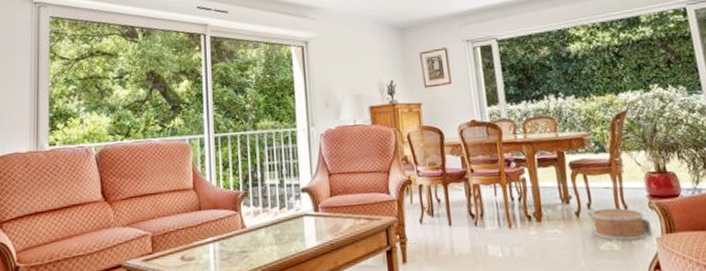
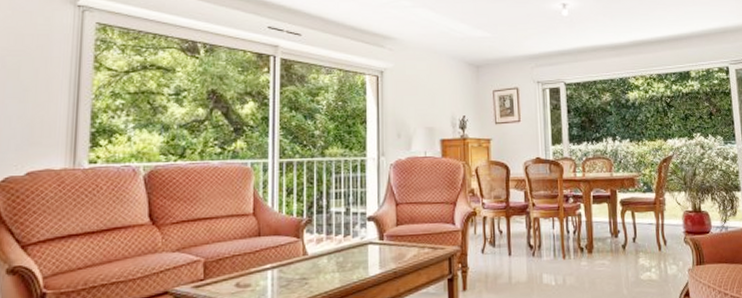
basket: present [588,208,652,241] -> none [633,242,685,272]

